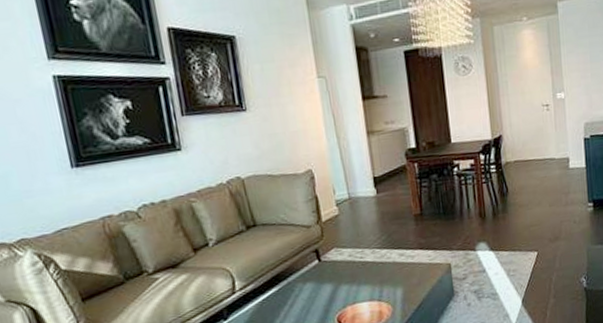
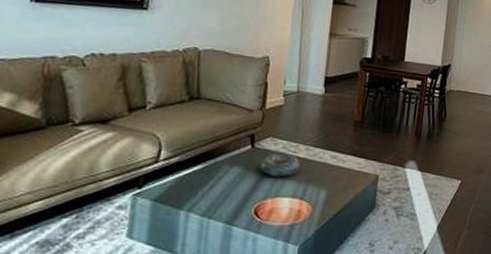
decorative bowl: none [330,261,371,286] -> present [259,154,301,177]

